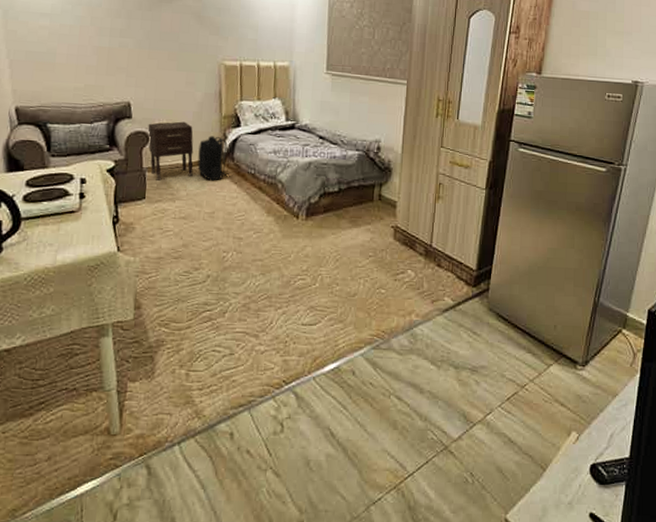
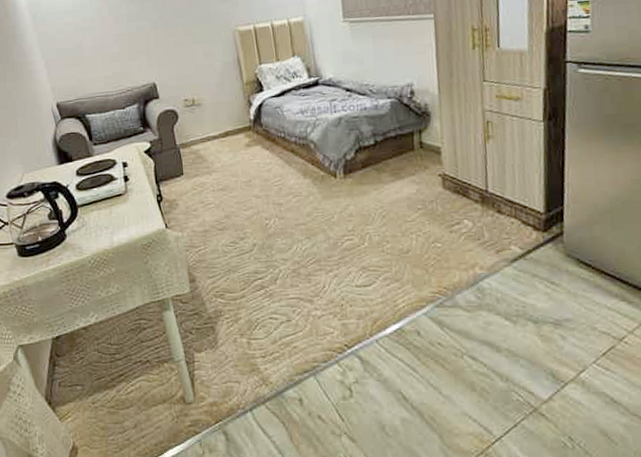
nightstand: present [148,121,194,182] -> none [175,94,225,157]
backpack: present [197,135,229,181] -> none [226,103,259,150]

